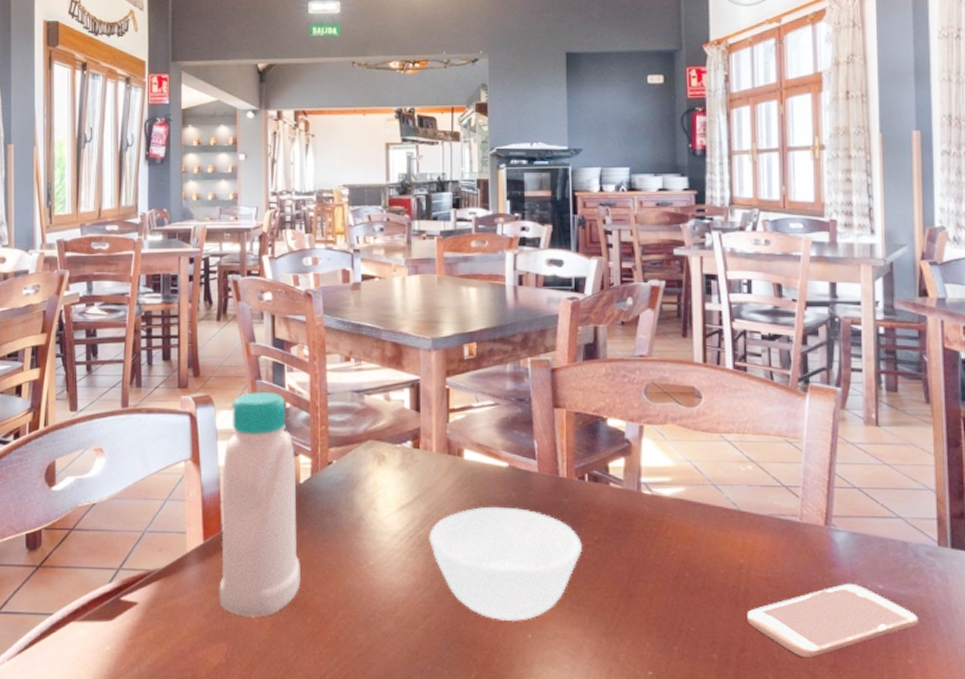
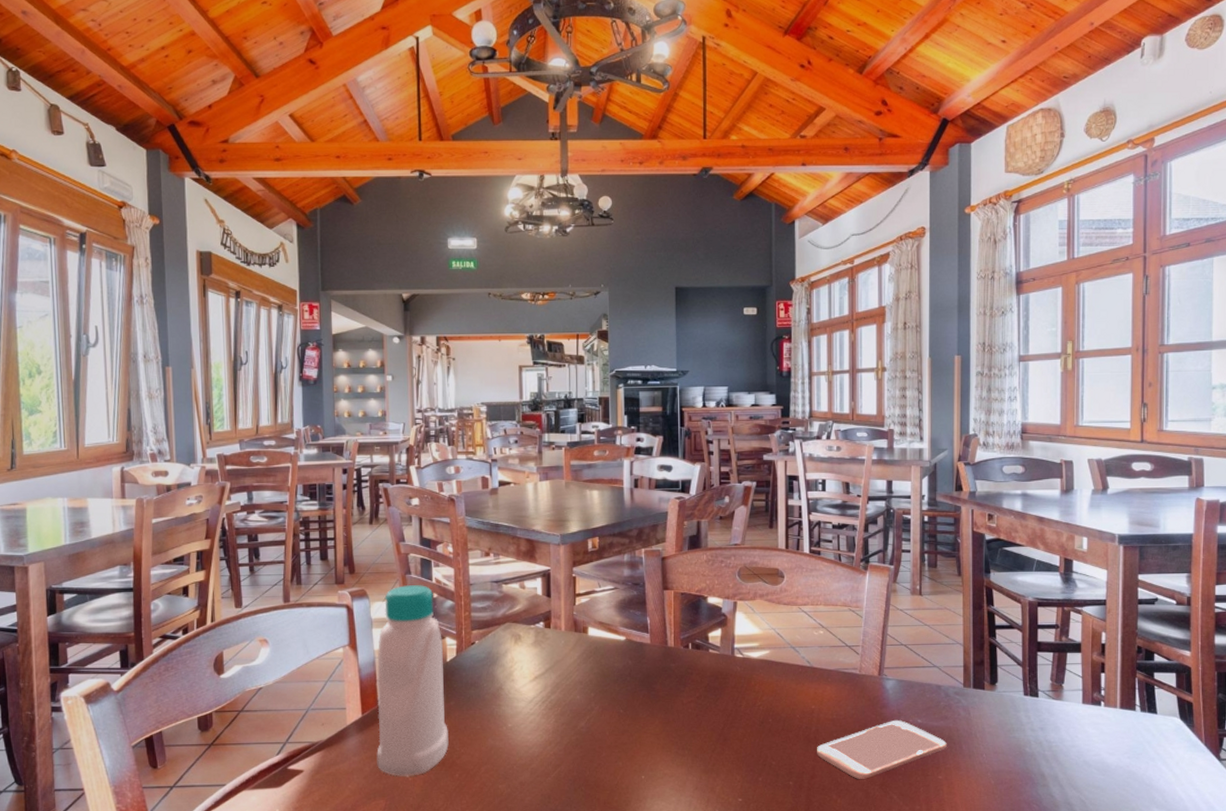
bowl: present [429,506,583,622] -> none [559,673,687,767]

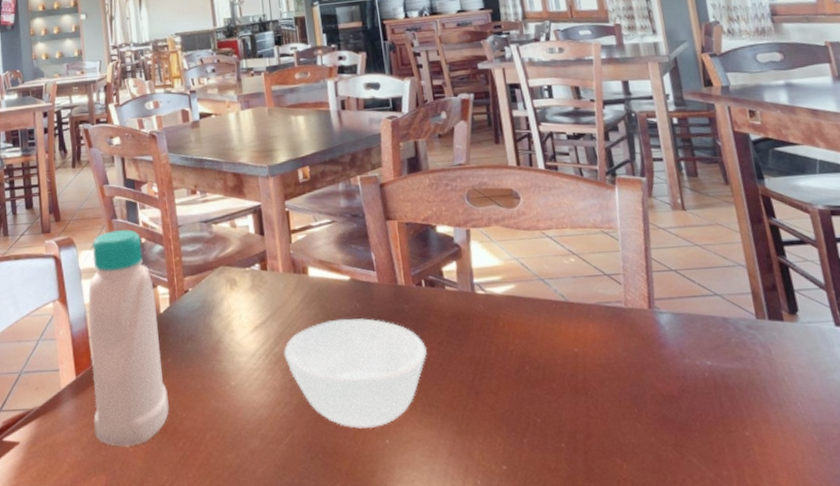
bowl: none [559,673,687,767] -> present [284,318,428,429]
smartphone: present [817,719,947,779] -> none [588,362,749,438]

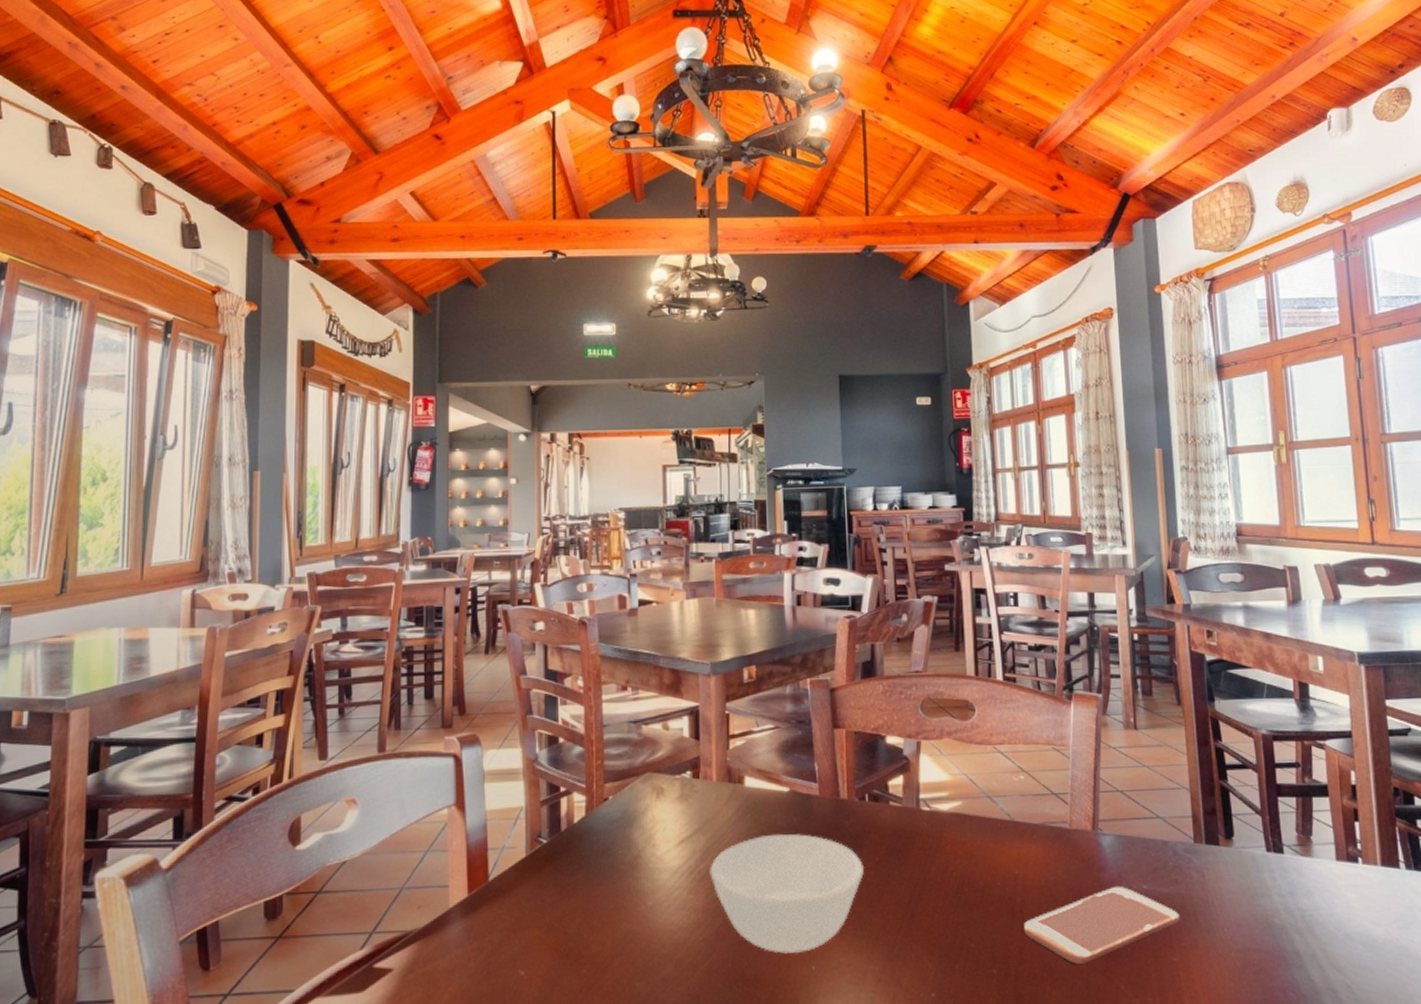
bottle: present [88,229,169,447] -> none [485,727,574,974]
smartphone: none [588,362,749,438] -> present [1024,885,1180,964]

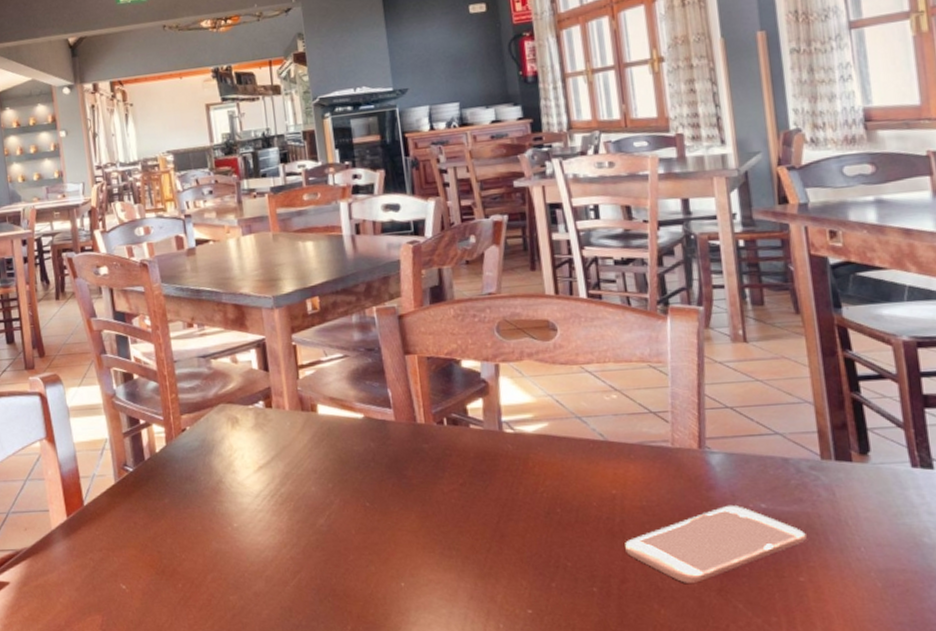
bowl: present [710,833,865,954] -> none [290,458,448,572]

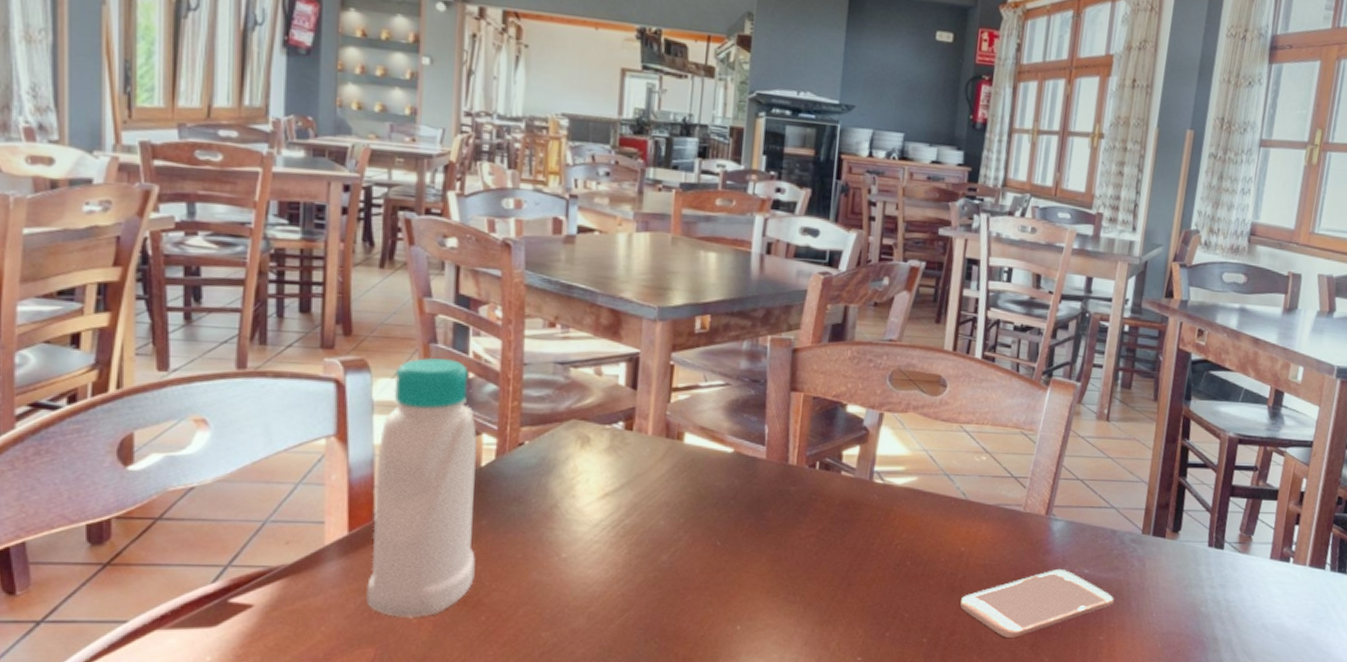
bottle: none [78,365,167,588] -> present [366,357,477,617]

